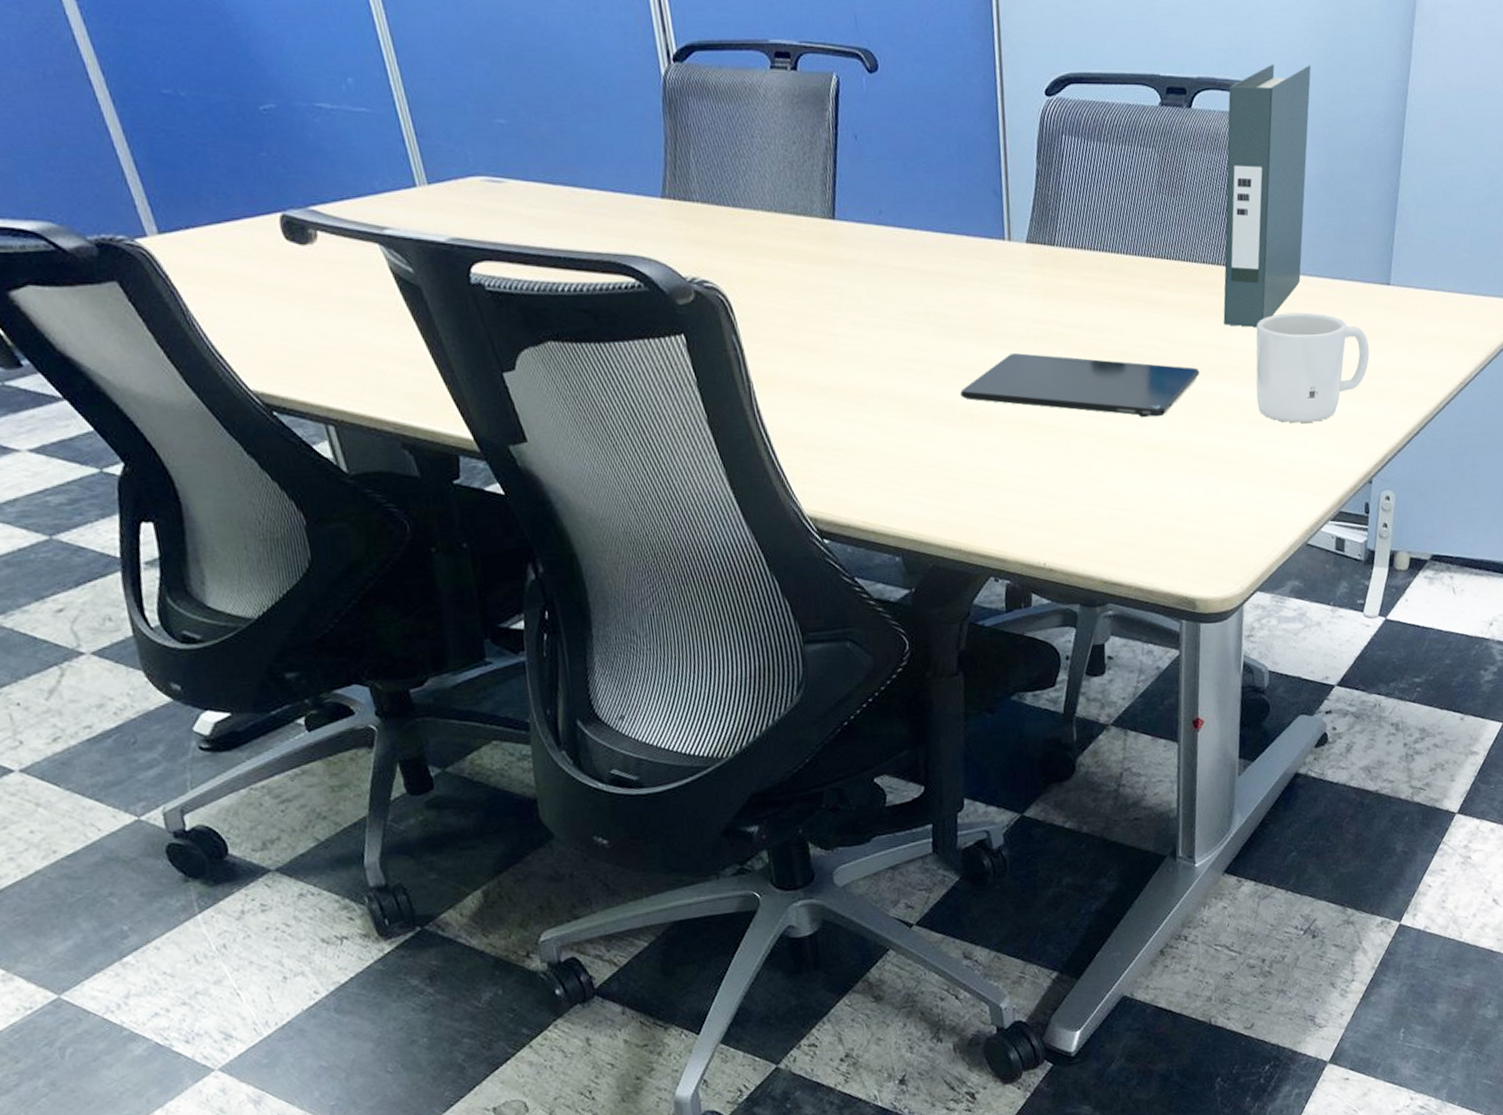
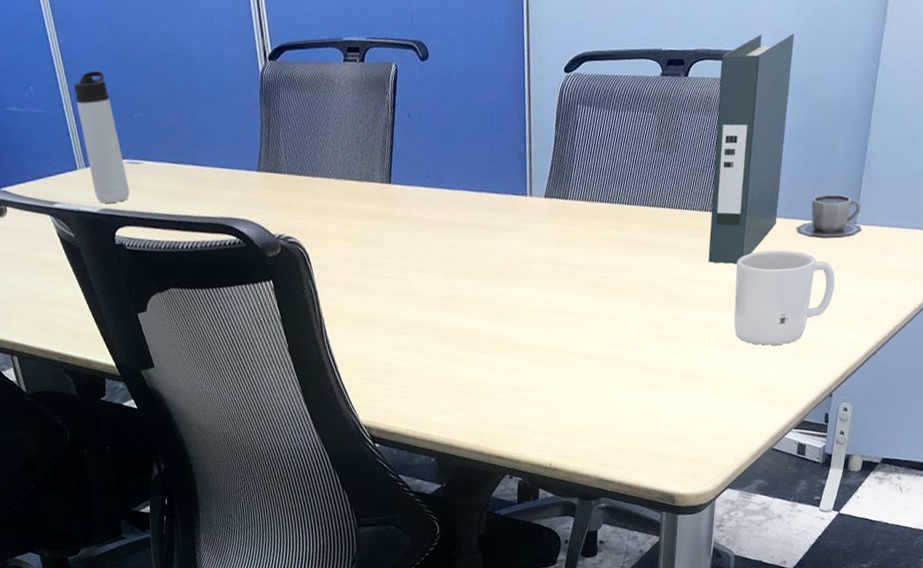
thermos bottle: none [410,63,490,231] -> present [74,71,130,203]
tablet: present [960,353,1200,417] -> none [487,290,686,342]
cup: none [1322,250,1397,301] -> present [796,194,863,239]

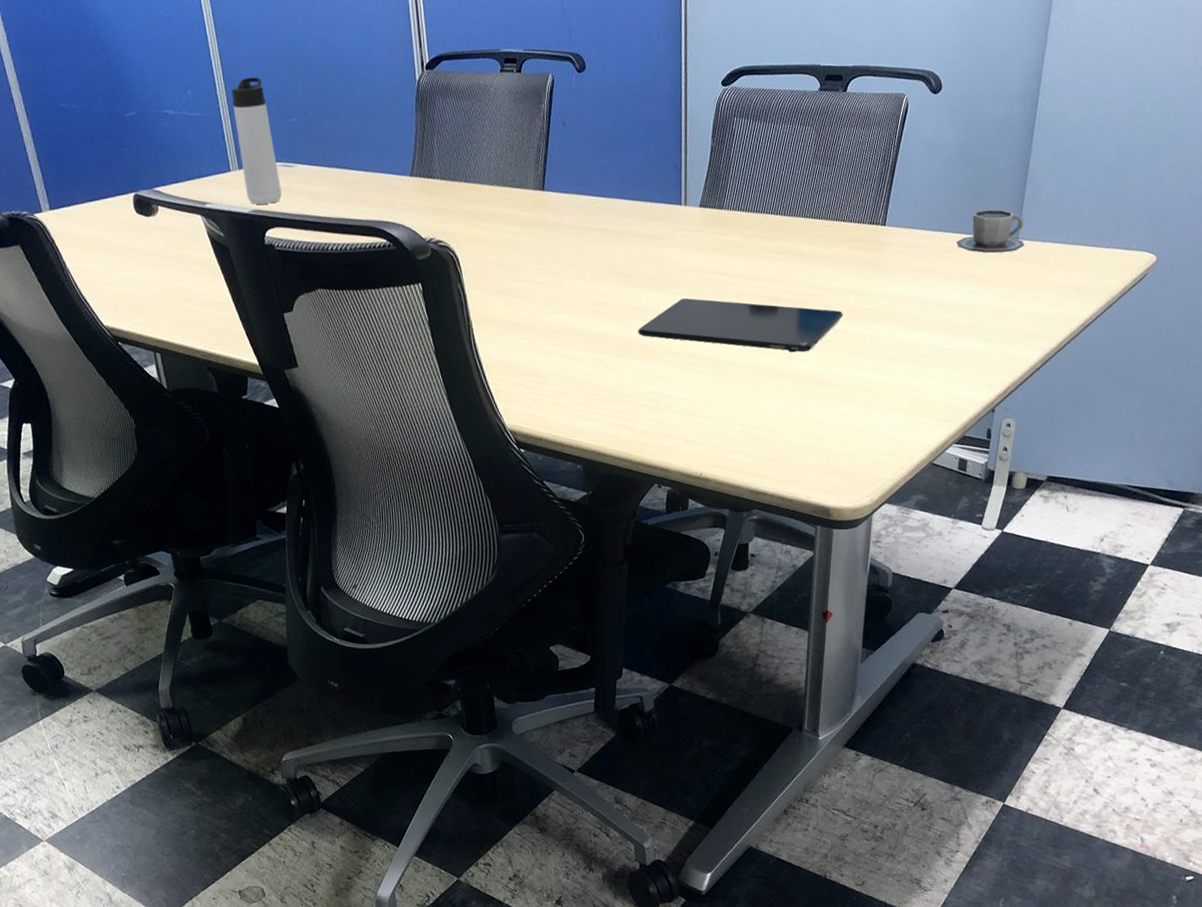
tablet: none [487,290,686,342] -> present [638,298,843,352]
binder: present [708,33,794,264] -> none [866,52,954,277]
mug: present [734,250,835,346] -> none [892,263,997,359]

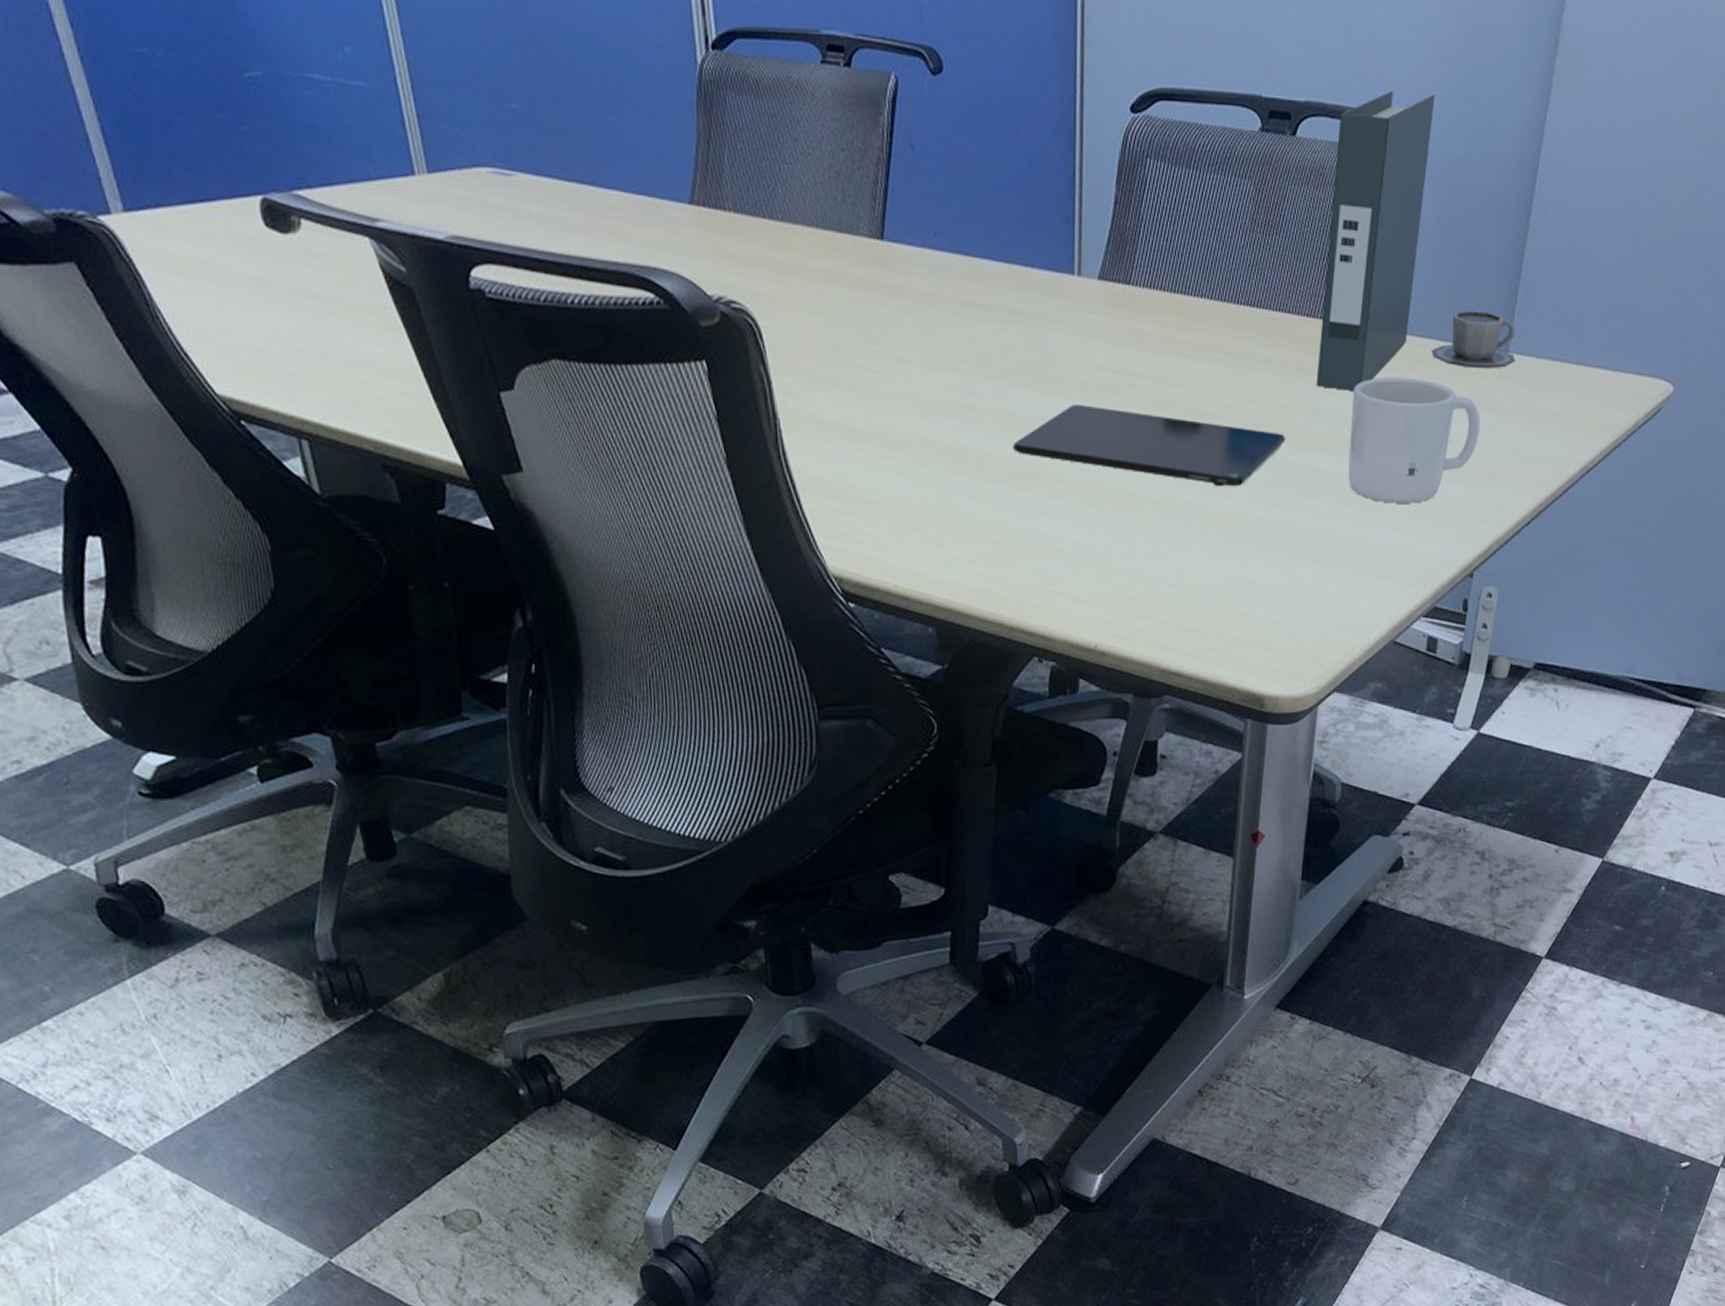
thermos bottle: present [232,77,282,205] -> none [415,35,495,228]
binder: none [866,52,954,277] -> present [1316,90,1435,392]
mug: none [892,263,997,359] -> present [1348,377,1479,503]

